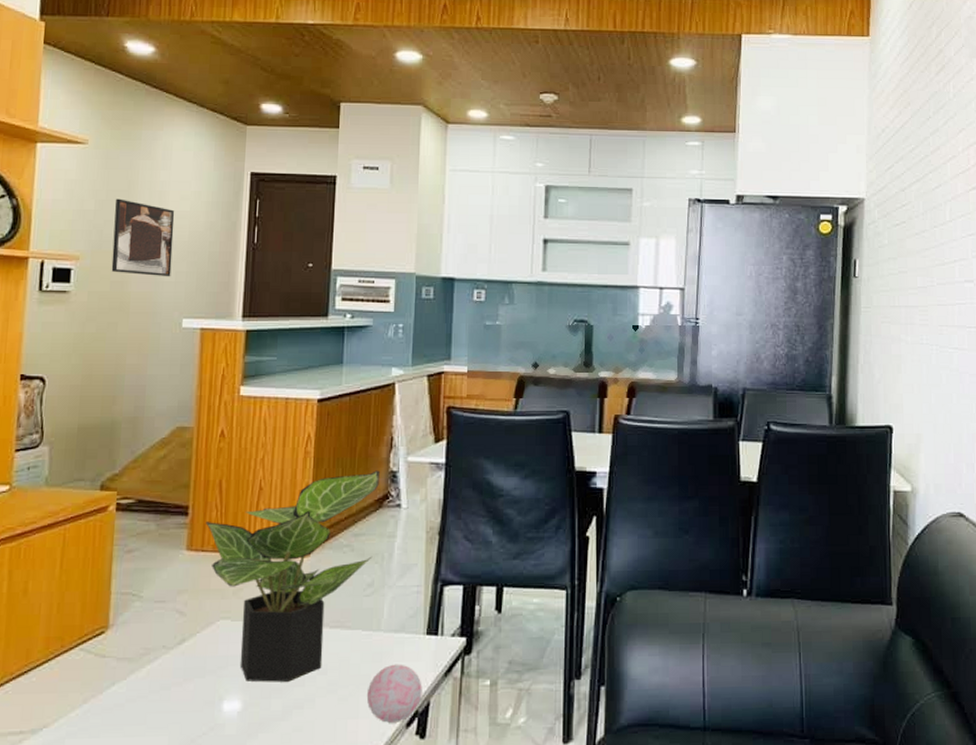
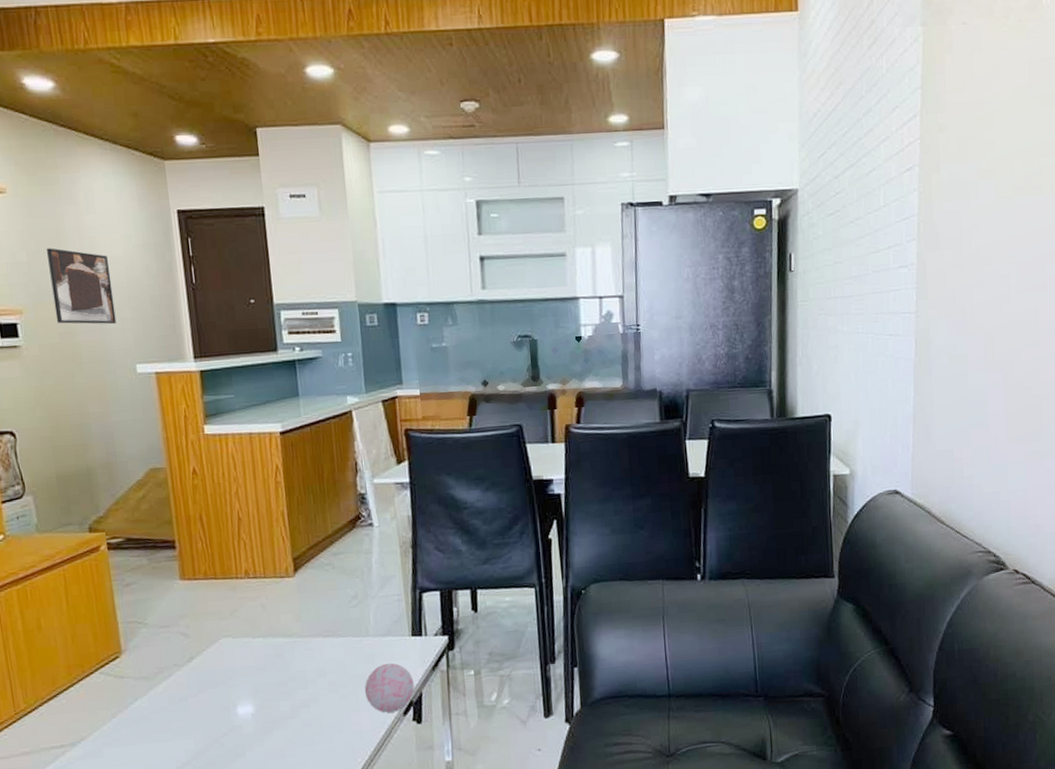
potted plant: present [206,470,381,682] -> none [194,494,353,688]

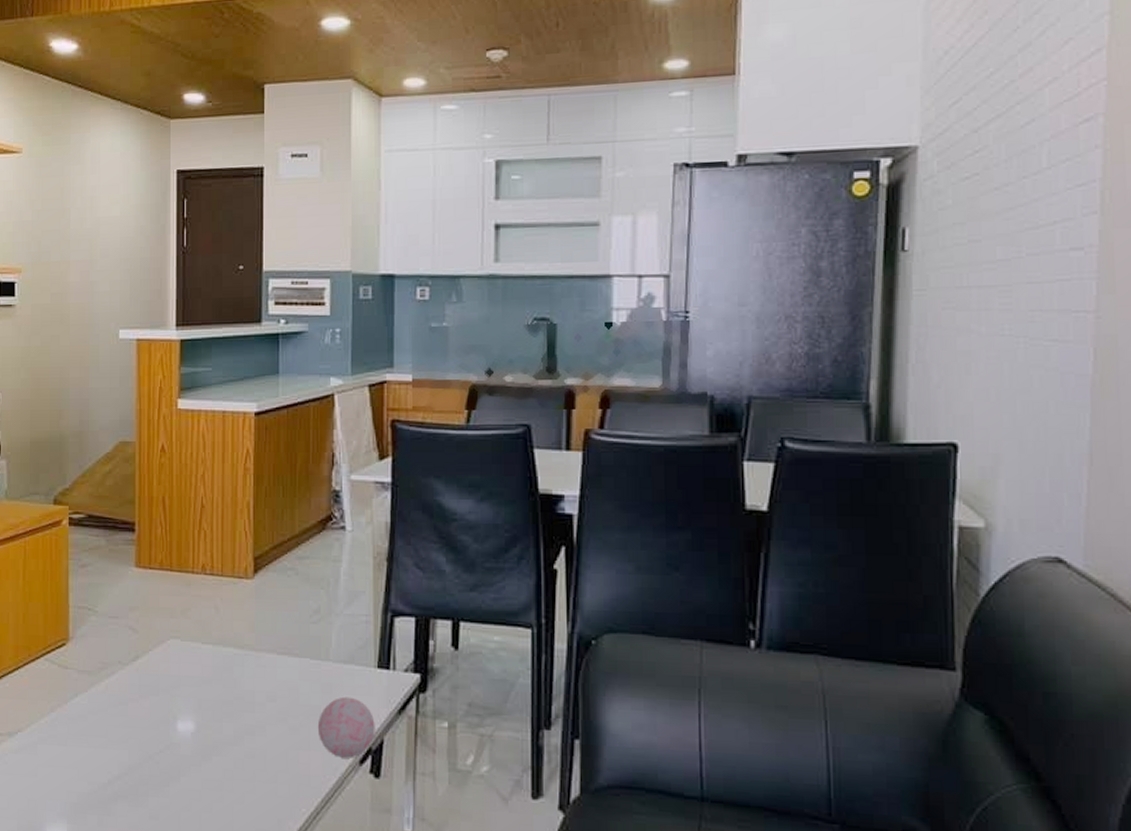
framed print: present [46,248,117,325] -> none [50,207,106,287]

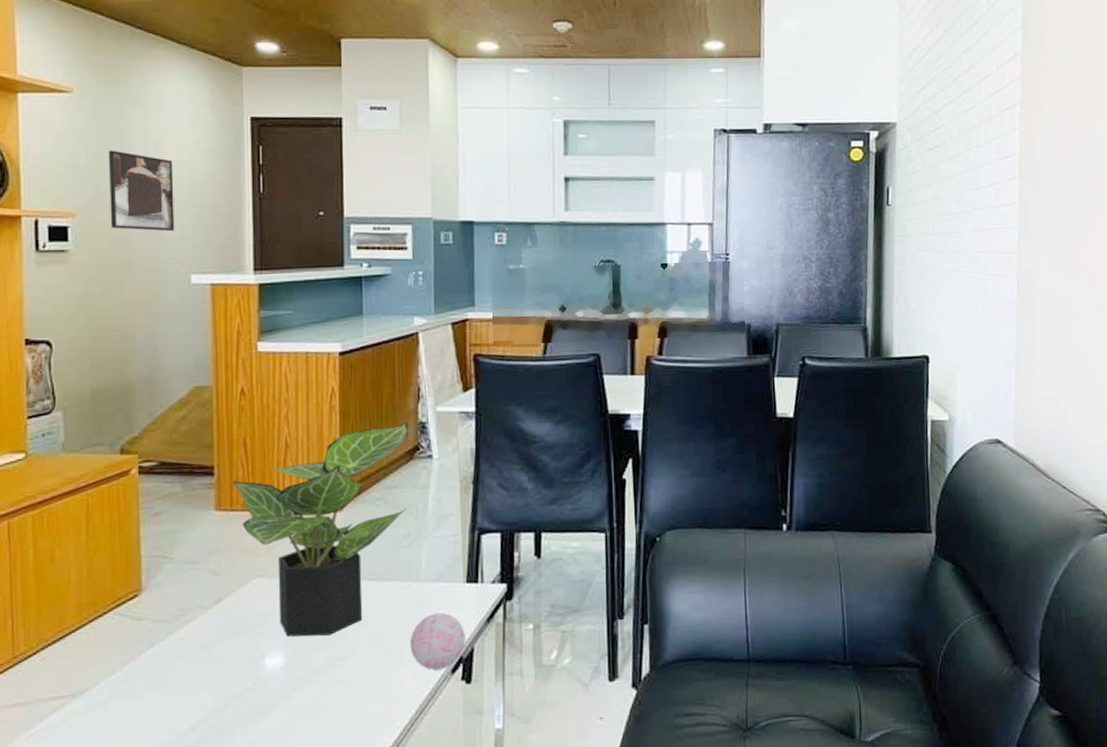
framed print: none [50,207,106,287] -> present [108,150,175,232]
potted plant: none [152,489,323,707] -> present [233,422,410,637]

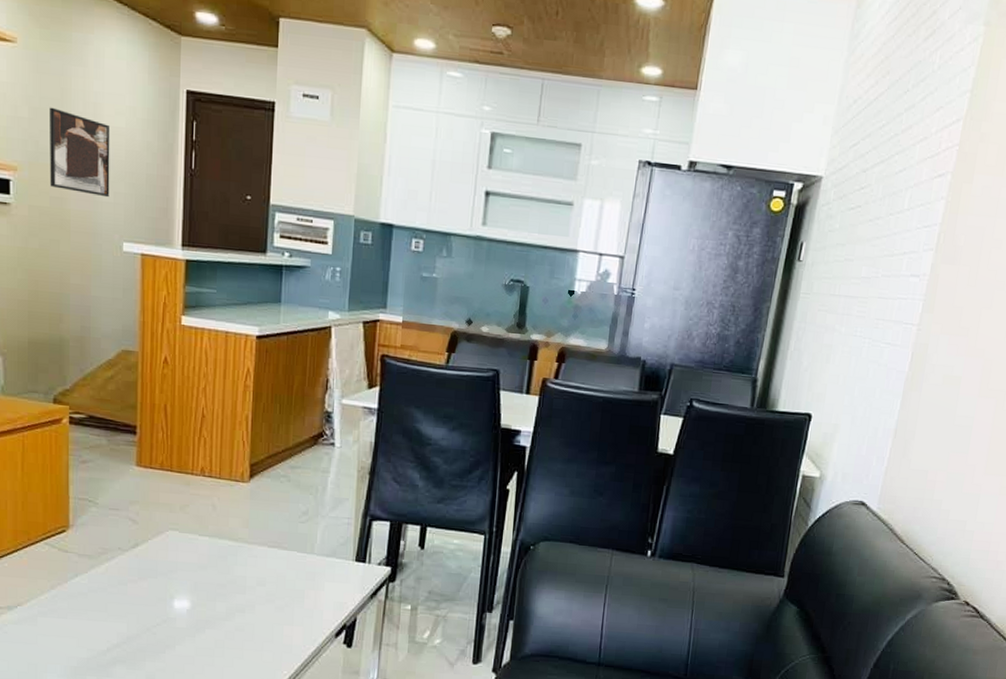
potted plant: present [233,422,410,637] -> none [153,409,316,589]
decorative ball: present [409,612,466,670] -> none [300,583,350,632]

